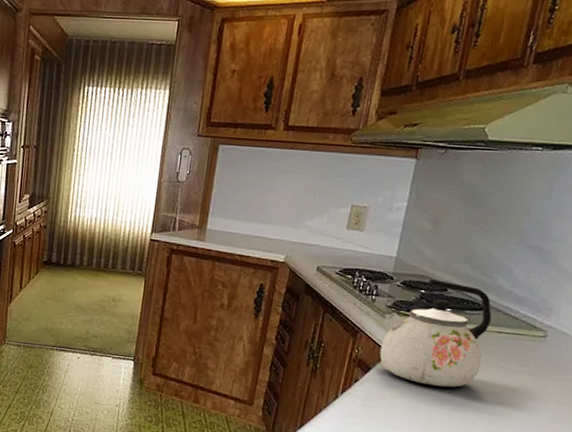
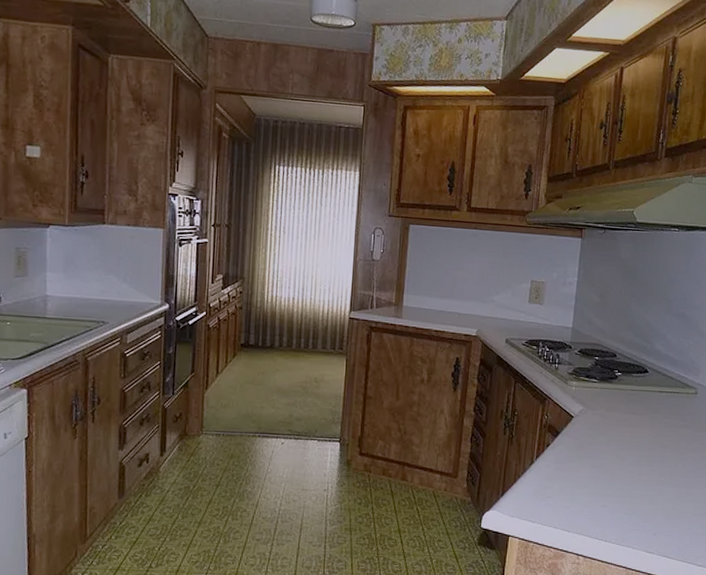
kettle: present [379,279,492,388] -> none [566,346,654,446]

